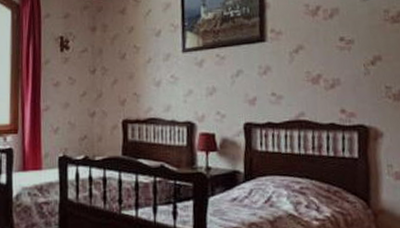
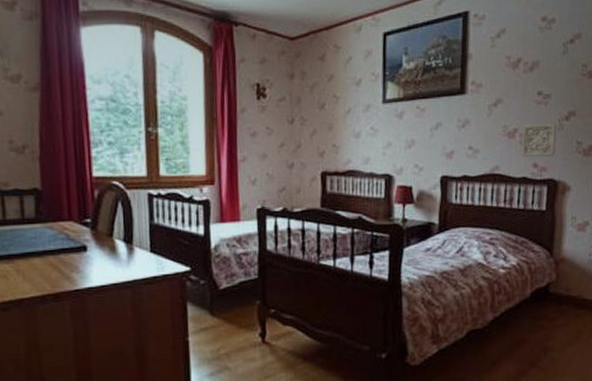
wall ornament: none [326,68,363,103] -> present [521,123,557,157]

